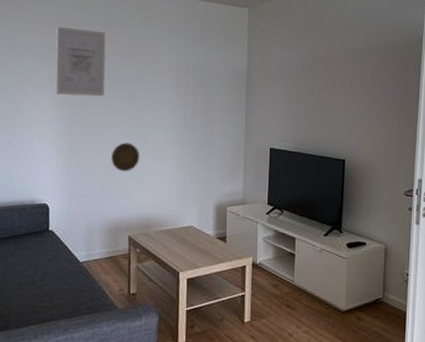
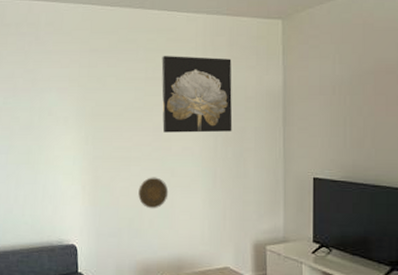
wall art: present [55,26,106,97] -> none [76,56,129,129]
wall art: none [137,32,203,105] -> present [161,56,233,133]

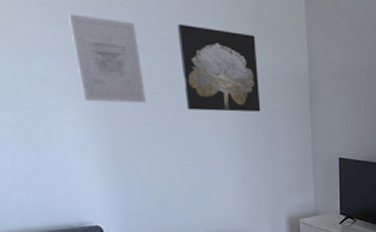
wall art: none [76,56,129,129] -> present [68,13,146,104]
decorative plate: present [138,177,169,209] -> none [166,156,200,188]

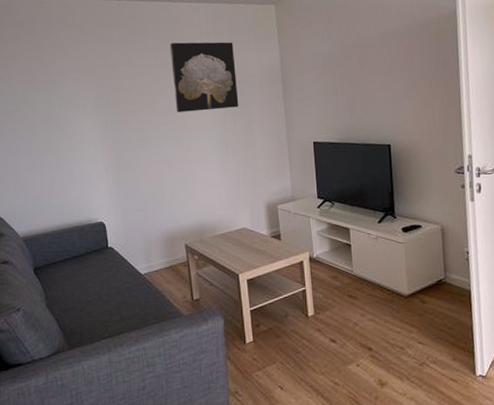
wall art: present [68,13,146,104] -> none [90,47,144,115]

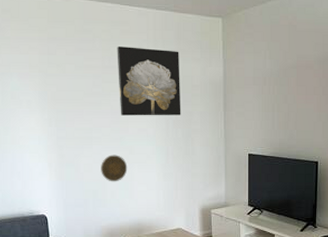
decorative plate: none [158,153,187,183] -> present [101,154,128,182]

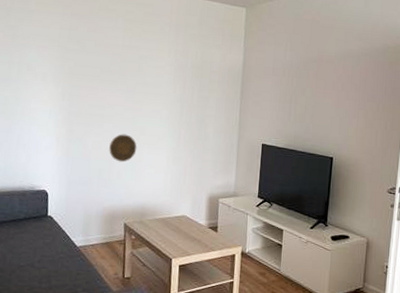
wall art: present [117,46,181,116] -> none [135,27,201,100]

